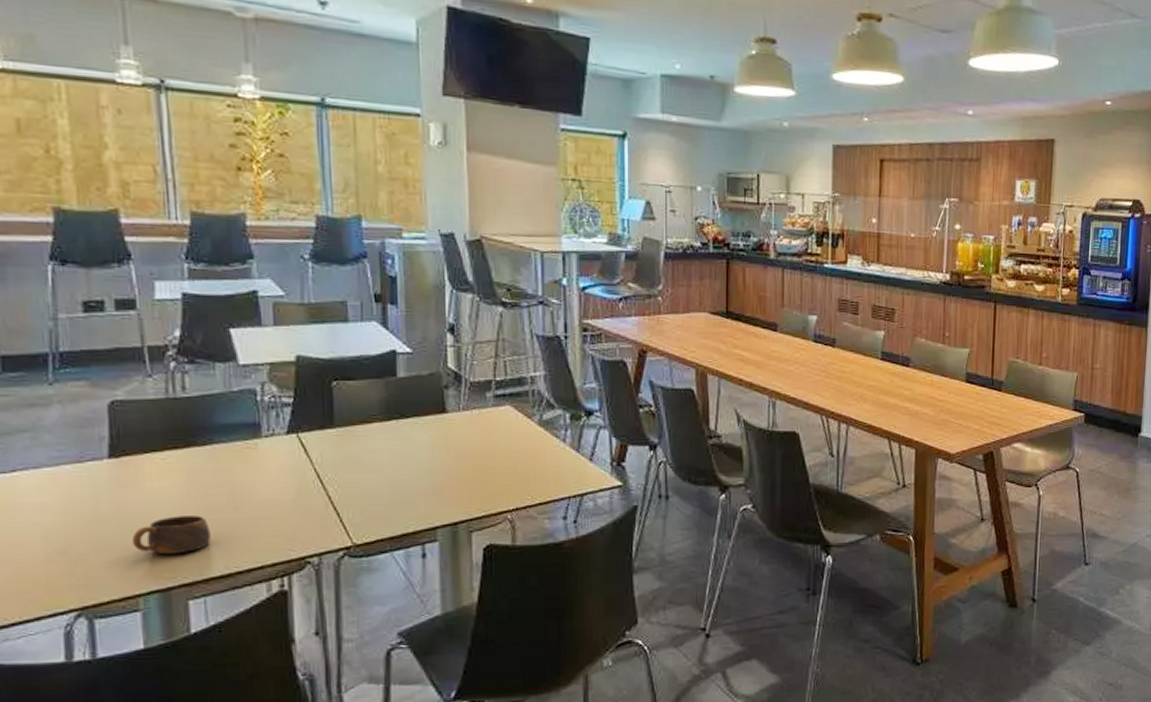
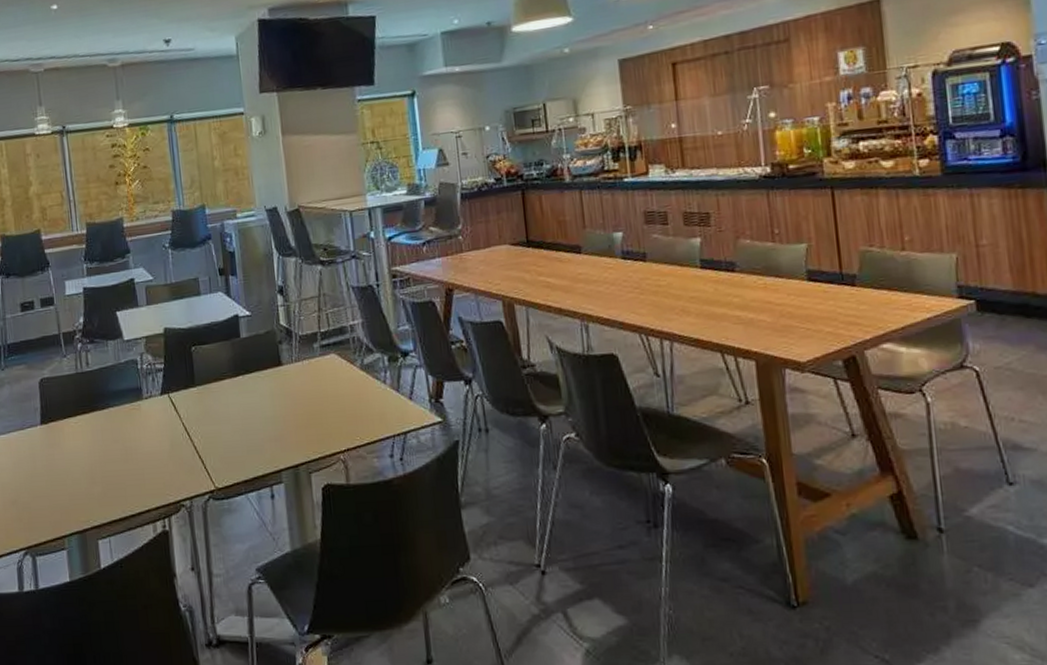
cup: present [132,515,211,555] -> none [58,468,111,502]

